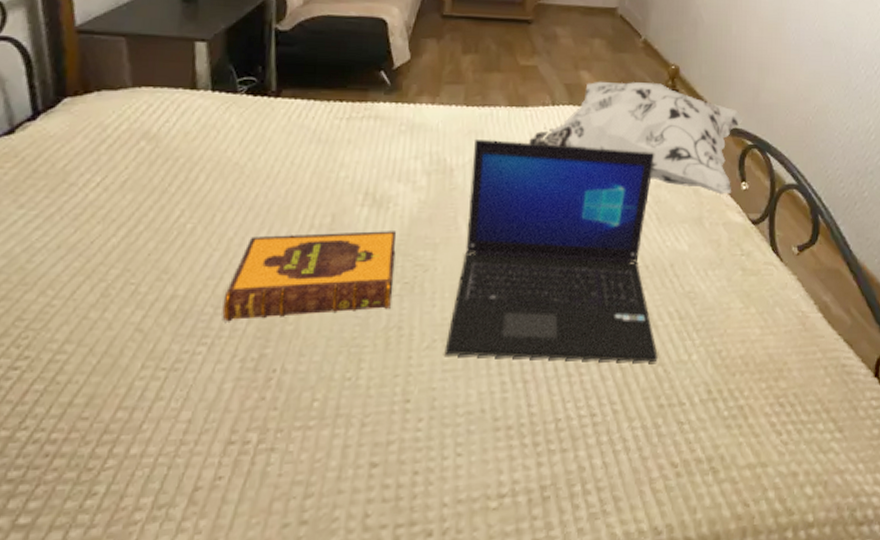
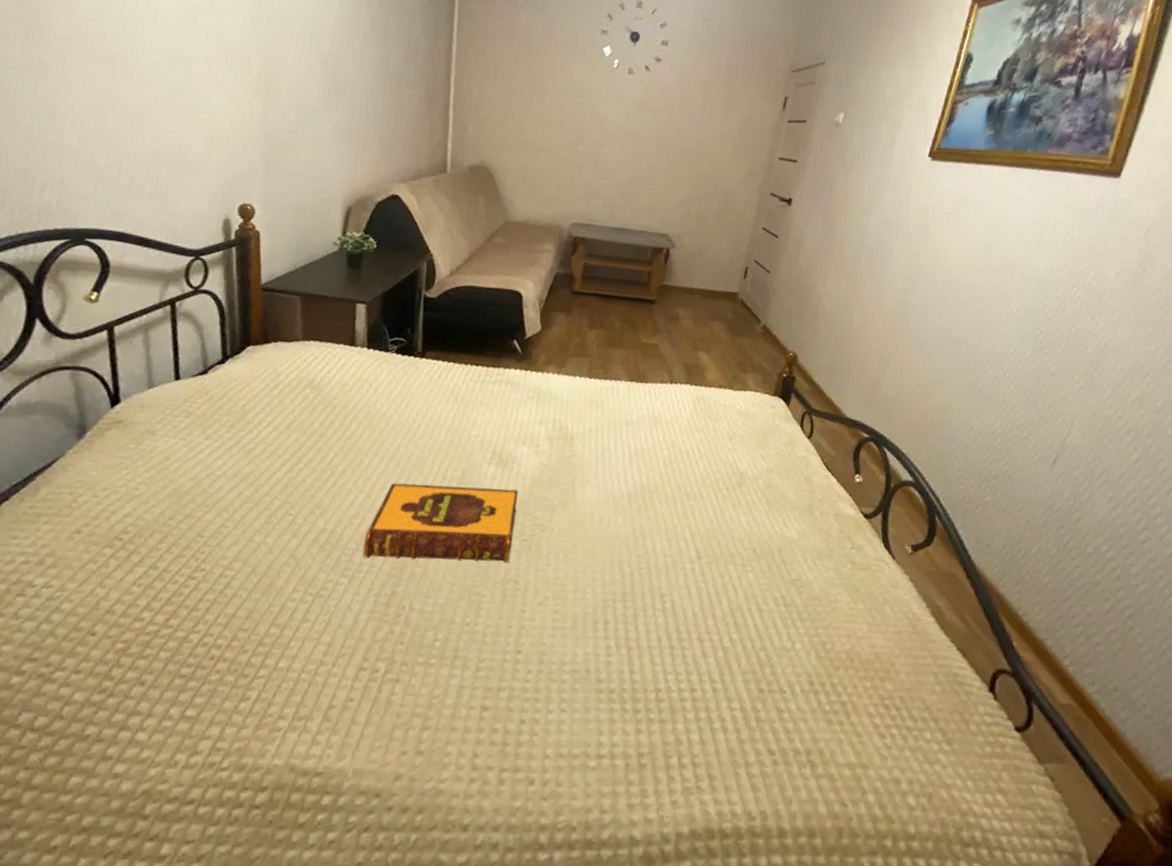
laptop: present [444,138,658,362] -> none [555,409,769,645]
decorative pillow: present [528,81,744,195] -> none [645,363,861,486]

